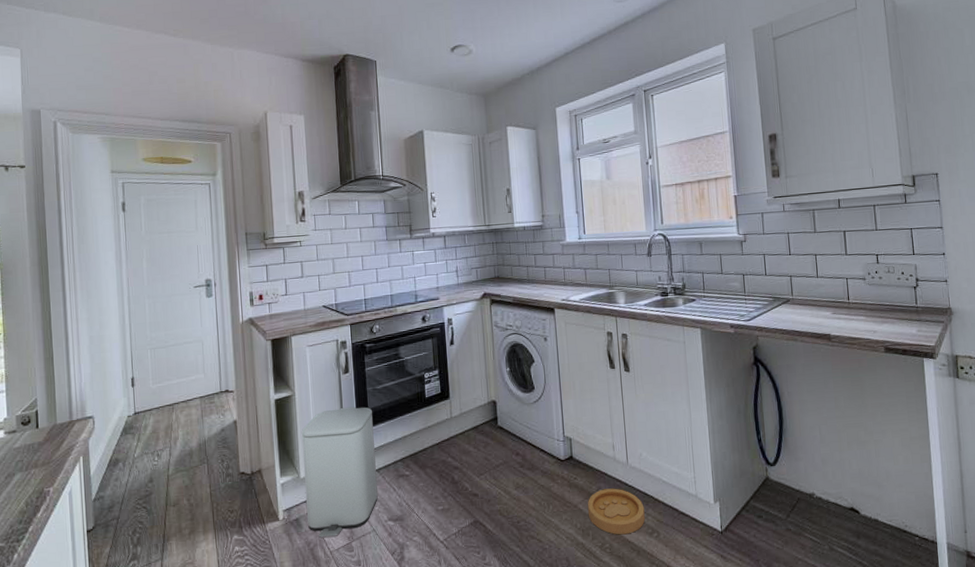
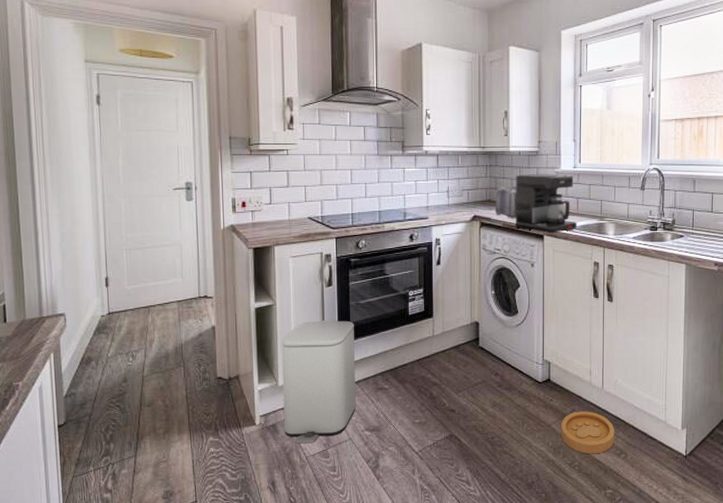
toaster: none [504,262,526,294] -> present [495,187,517,219]
coffee maker: none [522,246,587,306] -> present [515,173,577,233]

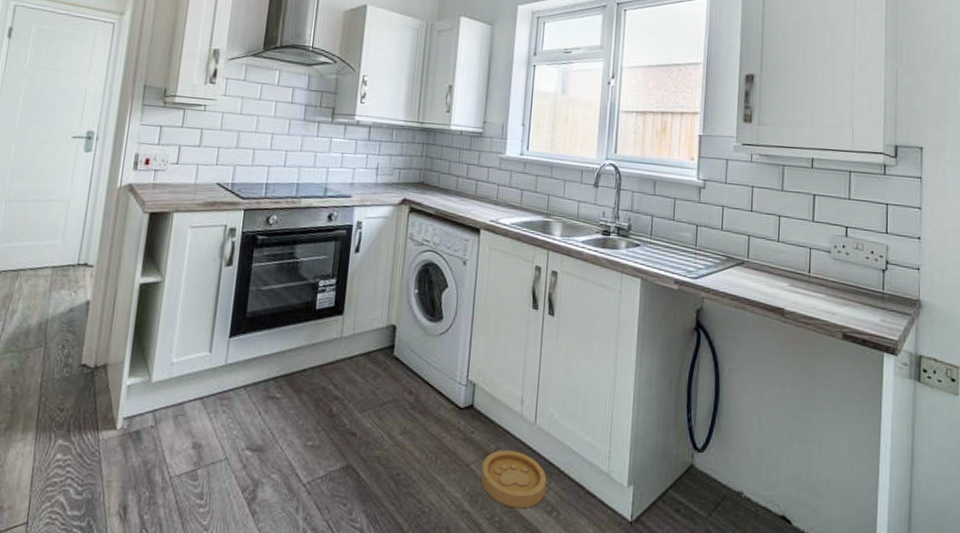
pedal bin: present [281,319,356,444] -> none [149,305,251,460]
toaster: present [495,187,517,219] -> none [428,169,455,207]
coffee maker: present [515,173,577,233] -> none [448,156,520,228]

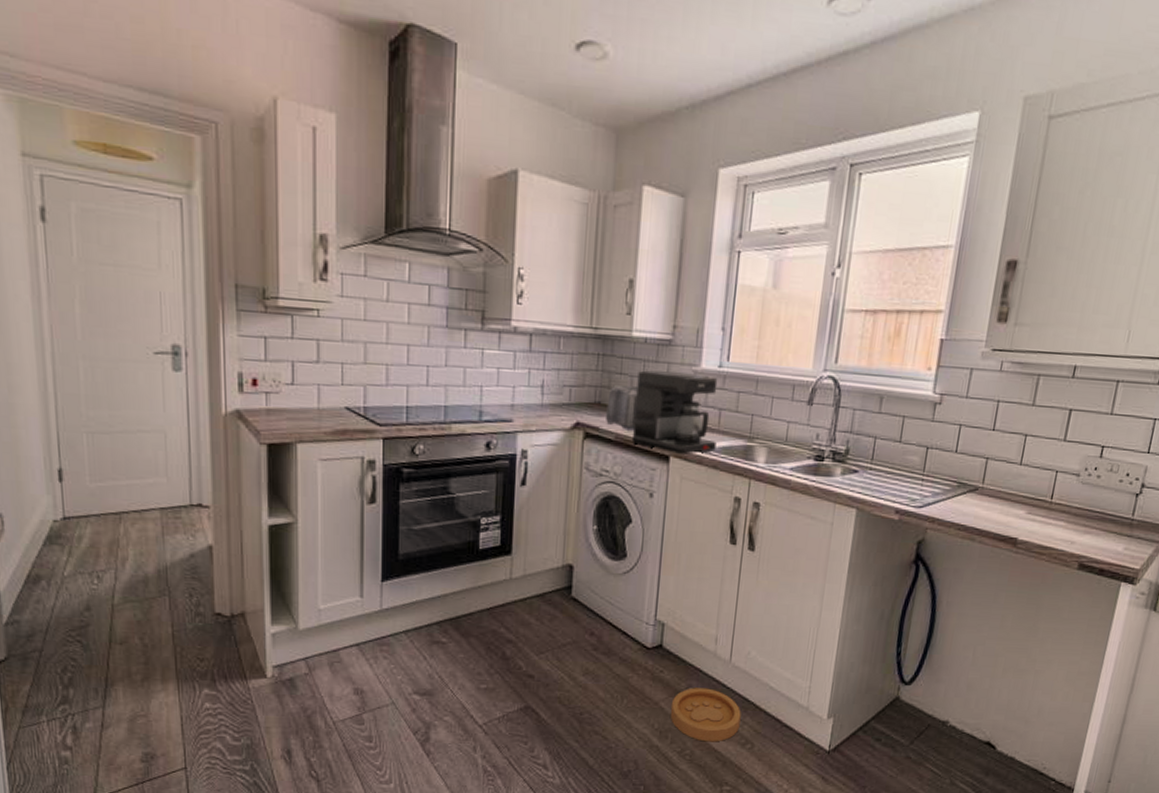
toaster: none [428,169,455,207] -> present [606,385,638,431]
coffee maker: none [448,156,520,228] -> present [631,370,718,454]

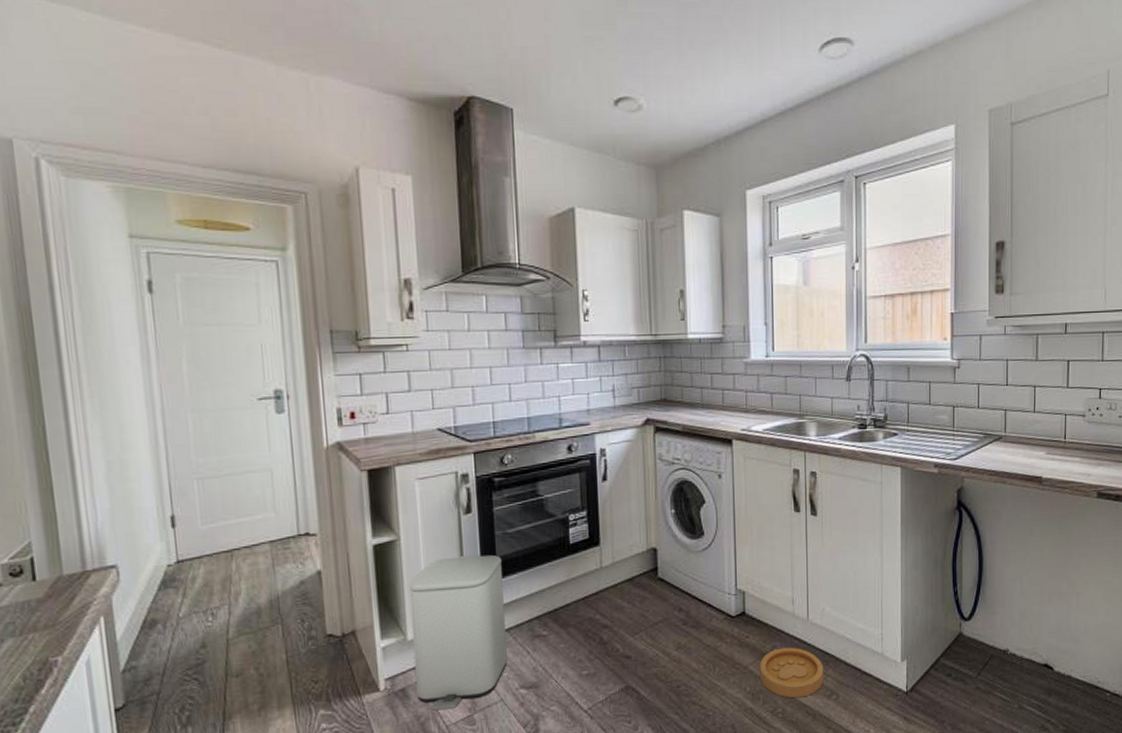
pedal bin: none [303,547,404,706] -> present [408,554,507,711]
toaster: present [606,385,638,431] -> none [672,382,699,421]
coffee maker: present [631,370,718,454] -> none [696,364,772,437]

